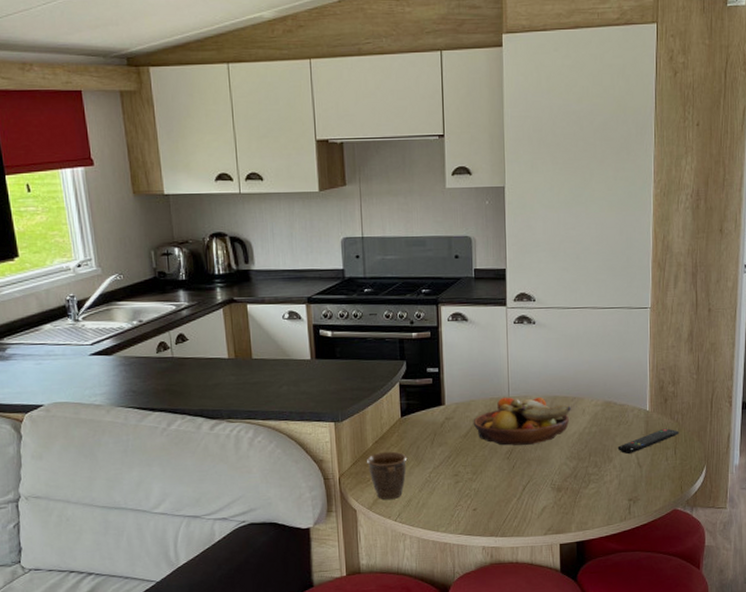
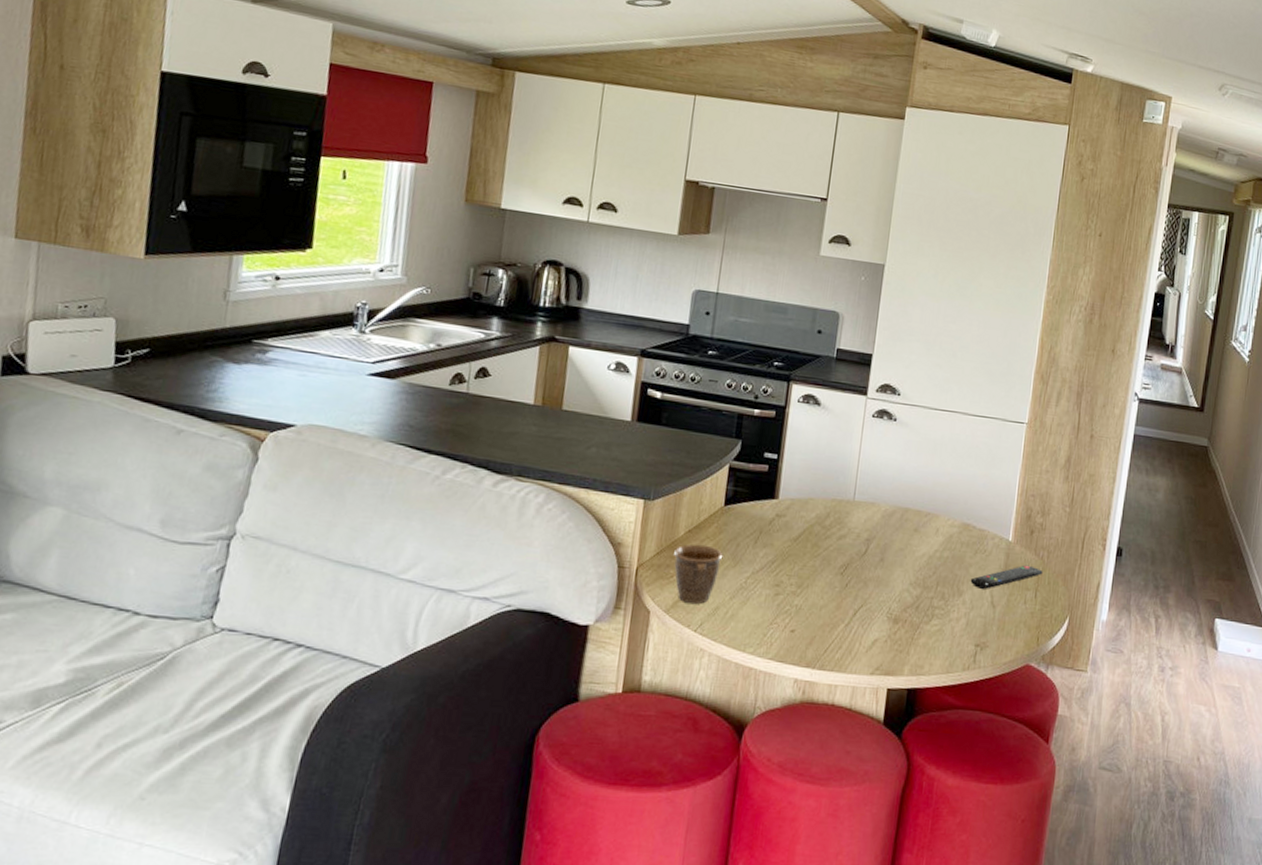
fruit bowl: present [473,397,571,446] -> none [807,500,923,562]

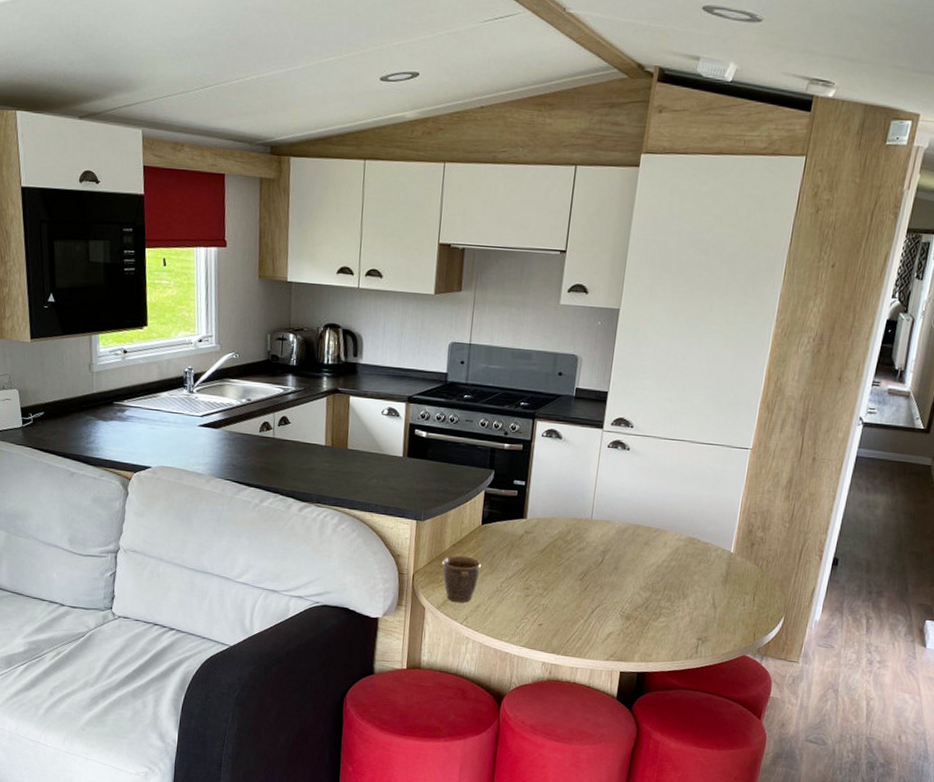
remote control: present [970,564,1043,590] -> none [694,572,761,594]

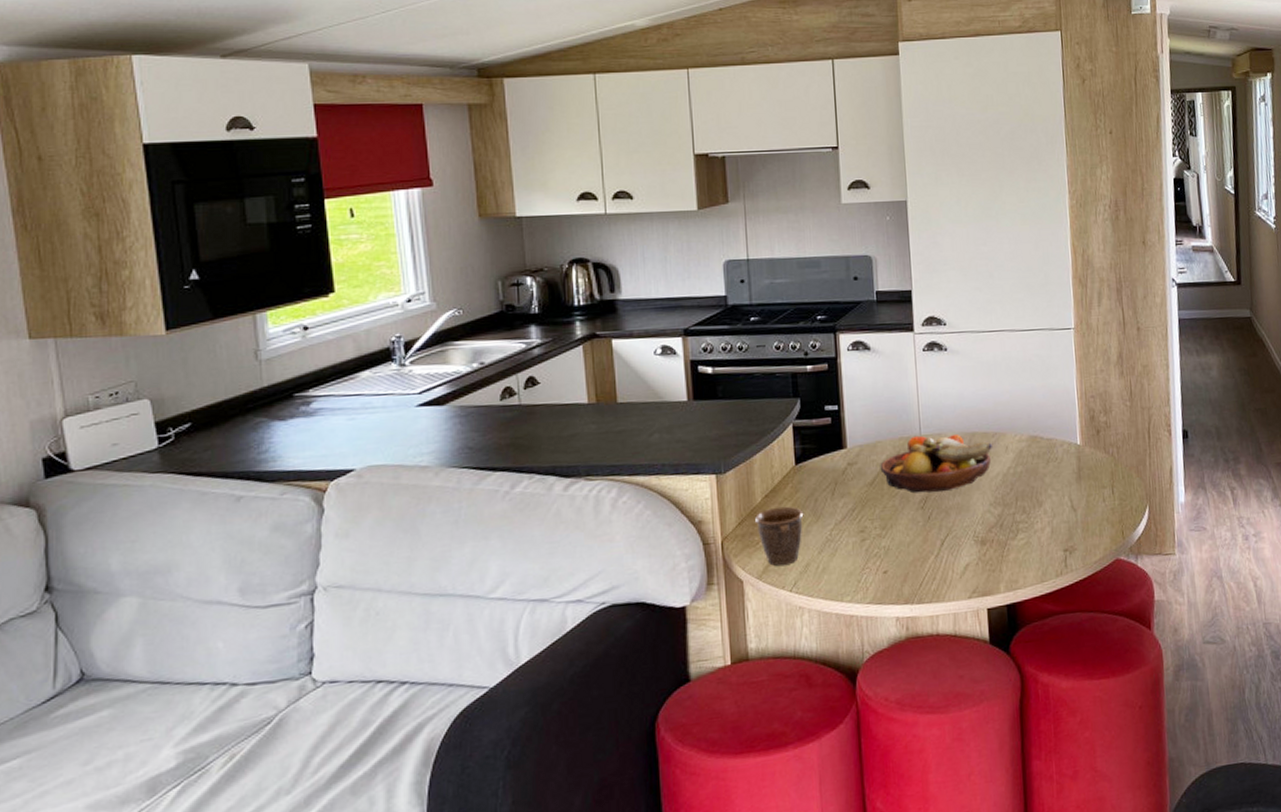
fruit bowl: none [551,518,653,570] -> present [880,435,992,493]

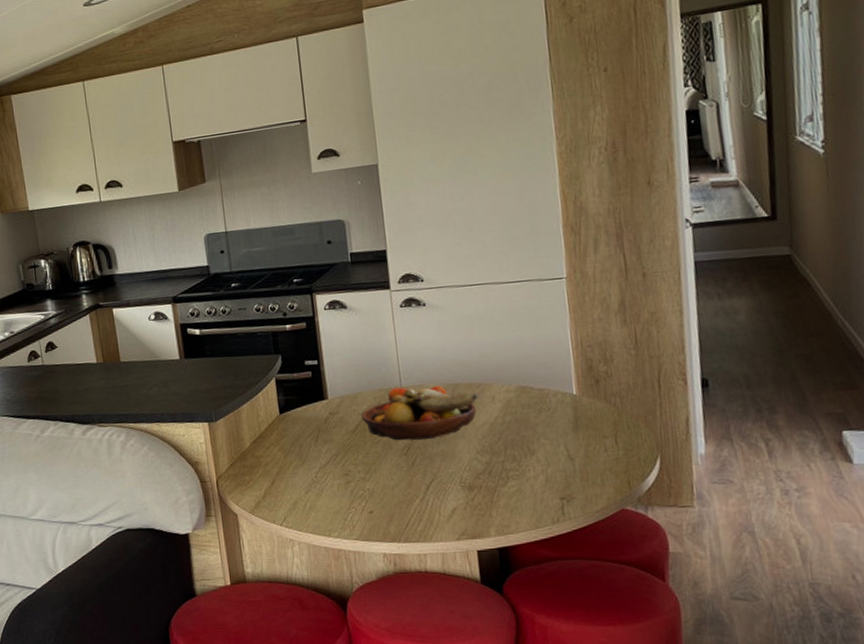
mug: present [755,506,804,566] -> none [245,450,290,502]

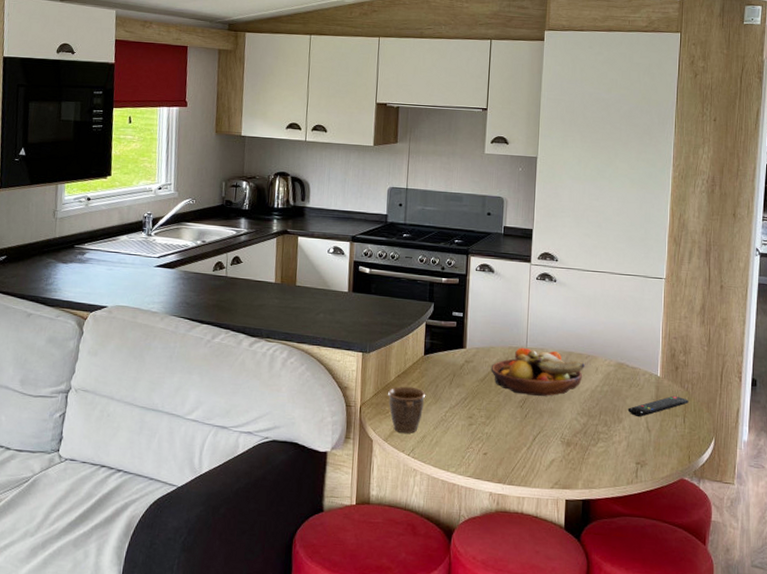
mug: none [245,450,290,502] -> present [388,386,426,433]
remote control: none [540,414,619,446] -> present [627,395,689,418]

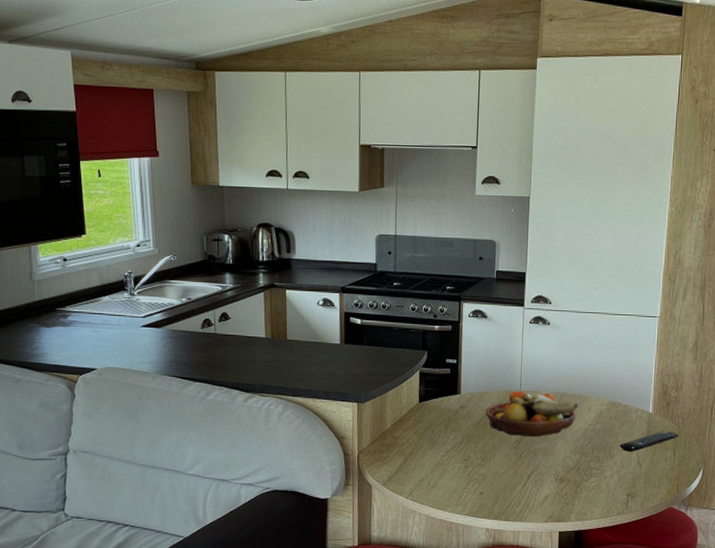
mug: present [388,386,426,433] -> none [385,433,422,478]

